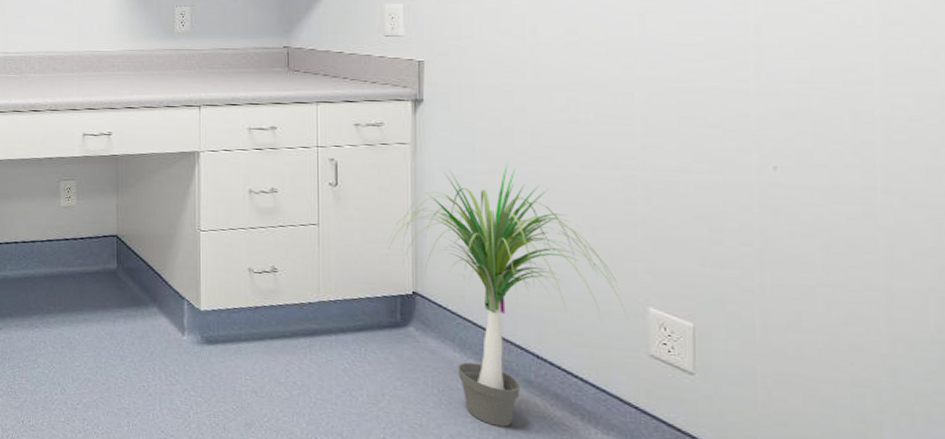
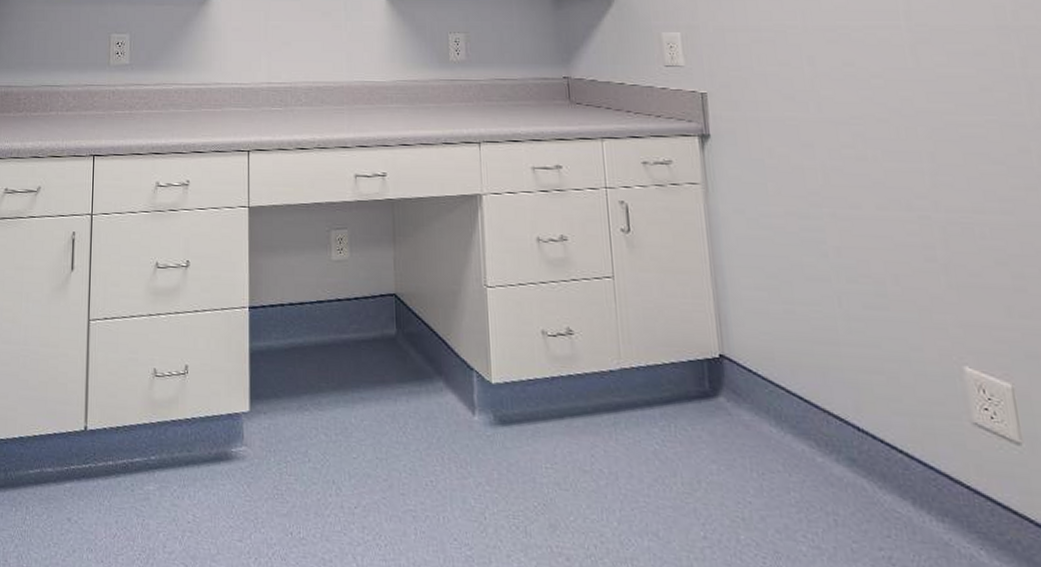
potted plant: present [387,162,625,427] -> none [688,203,941,517]

